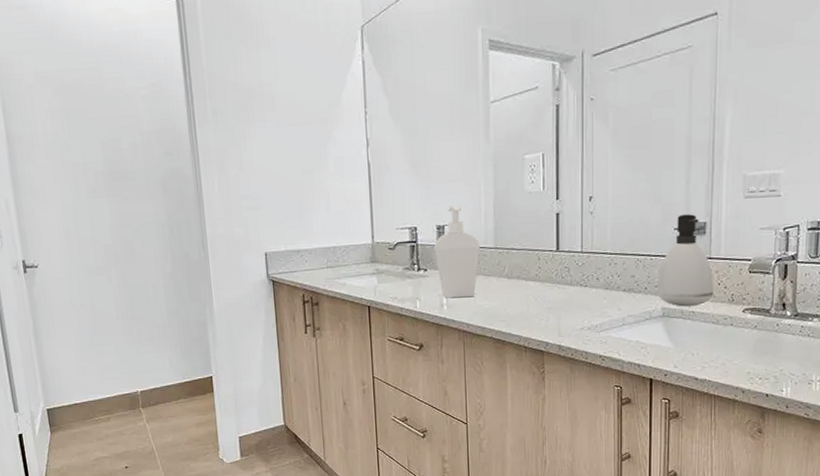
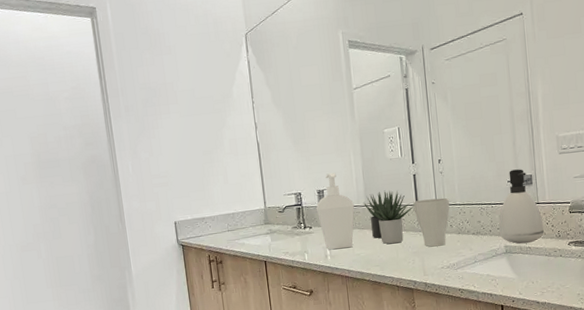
succulent plant: none [491,230,553,296] -> present [362,190,413,244]
cup: none [553,244,599,303] -> present [413,198,450,247]

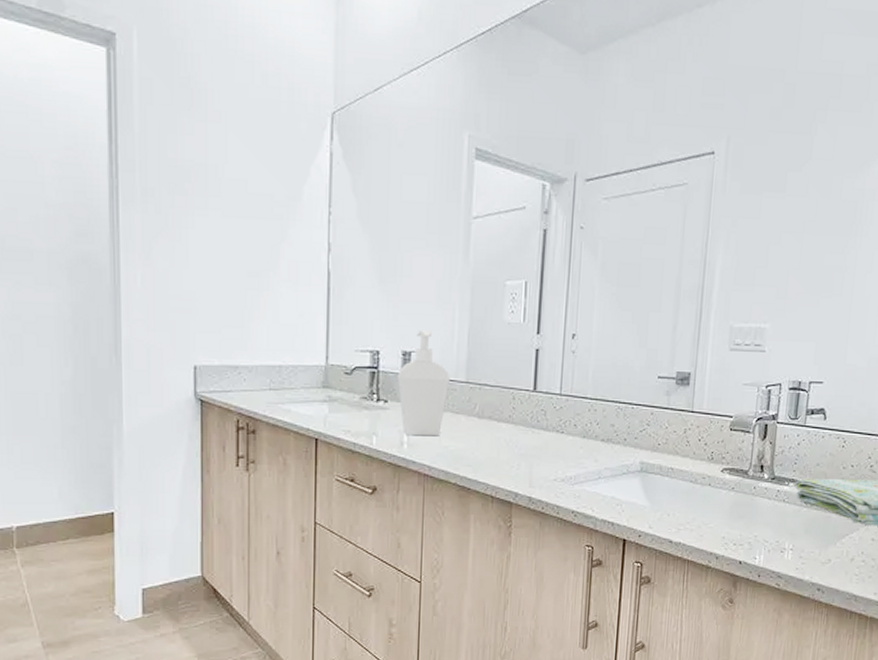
succulent plant: present [362,190,413,244] -> none [462,364,529,439]
cup: present [413,198,450,247] -> none [529,385,579,451]
soap dispenser: present [499,169,544,244] -> none [636,362,695,463]

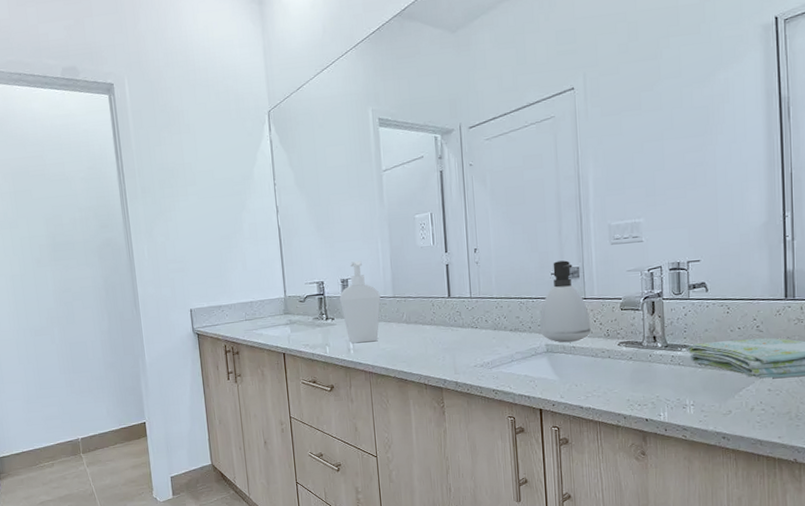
soap dispenser: none [636,362,695,463] -> present [539,260,591,343]

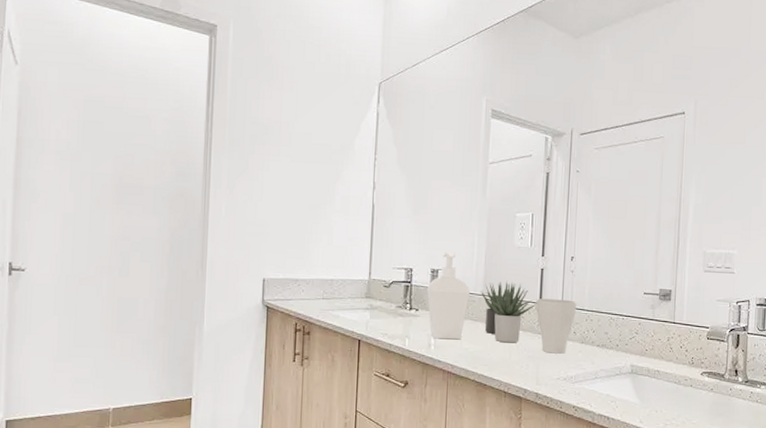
succulent plant: none [390,281,445,339] -> present [480,281,536,343]
cup: none [445,290,486,343] -> present [536,298,578,354]
soap dispenser: present [539,260,591,343] -> none [626,281,677,366]

